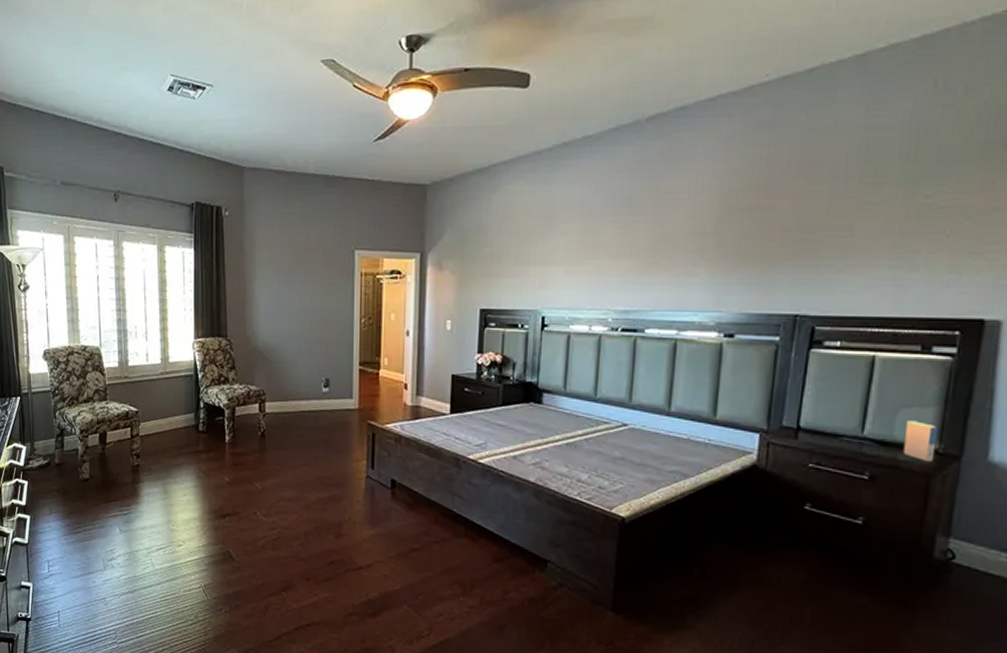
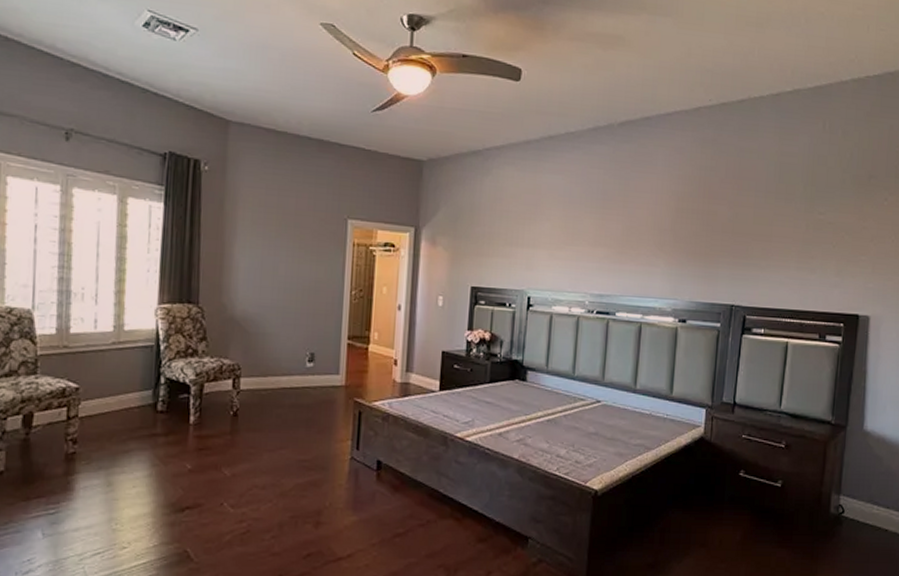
book: present [904,420,938,461] -> none [809,397,831,431]

